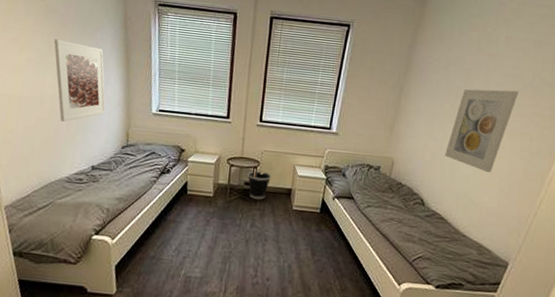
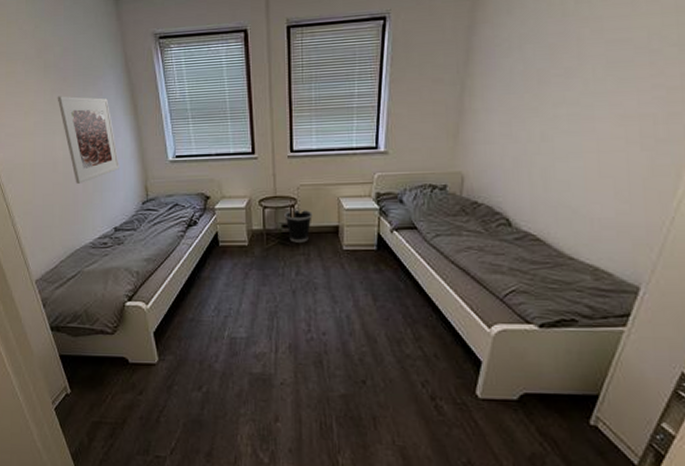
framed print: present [445,89,519,173] -> none [532,60,629,174]

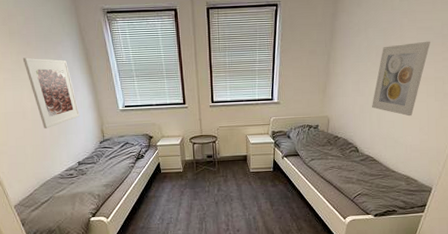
wastebasket: present [284,209,312,243] -> none [208,144,228,168]
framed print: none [532,60,629,174] -> present [372,41,430,116]

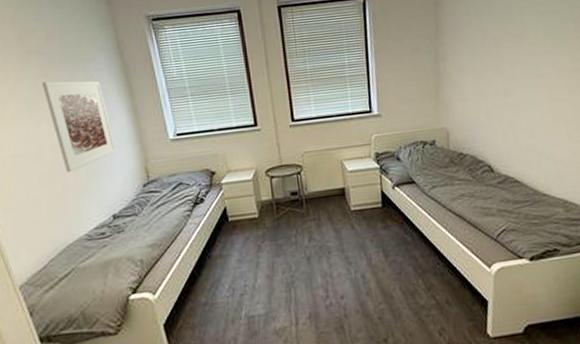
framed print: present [372,41,430,116] -> none [500,26,560,121]

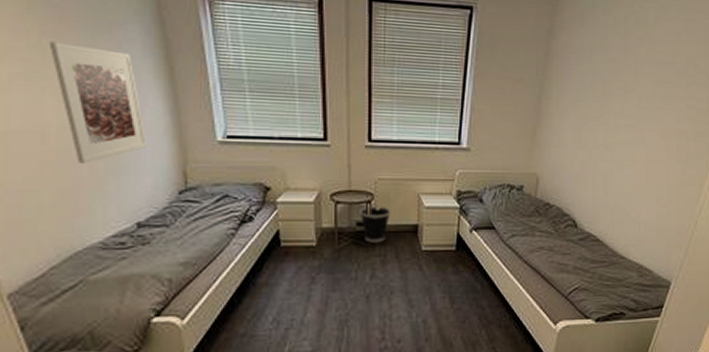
wastebasket: none [292,175,319,209] -> present [359,205,391,243]

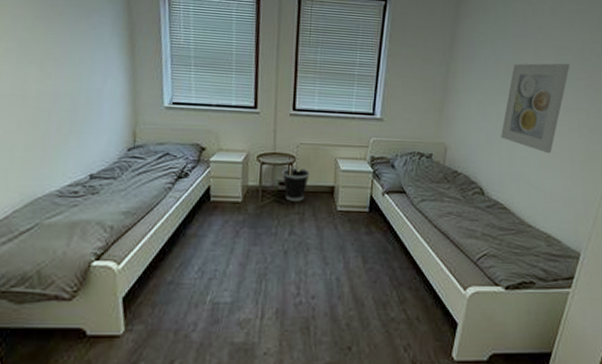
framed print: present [48,41,148,163] -> none [39,24,107,122]
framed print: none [596,81,672,181] -> present [501,63,570,154]

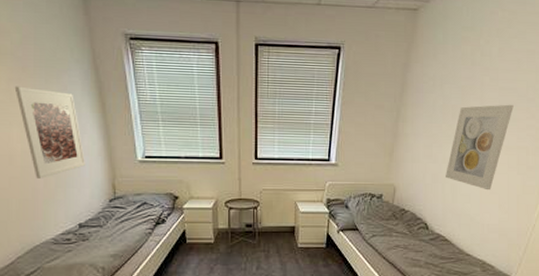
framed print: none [39,24,107,122] -> present [14,86,86,178]
wastebasket: present [282,167,310,201] -> none [248,211,273,241]

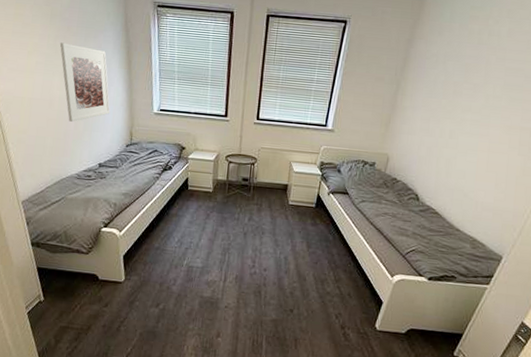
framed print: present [446,104,514,191] -> none [441,84,520,169]

